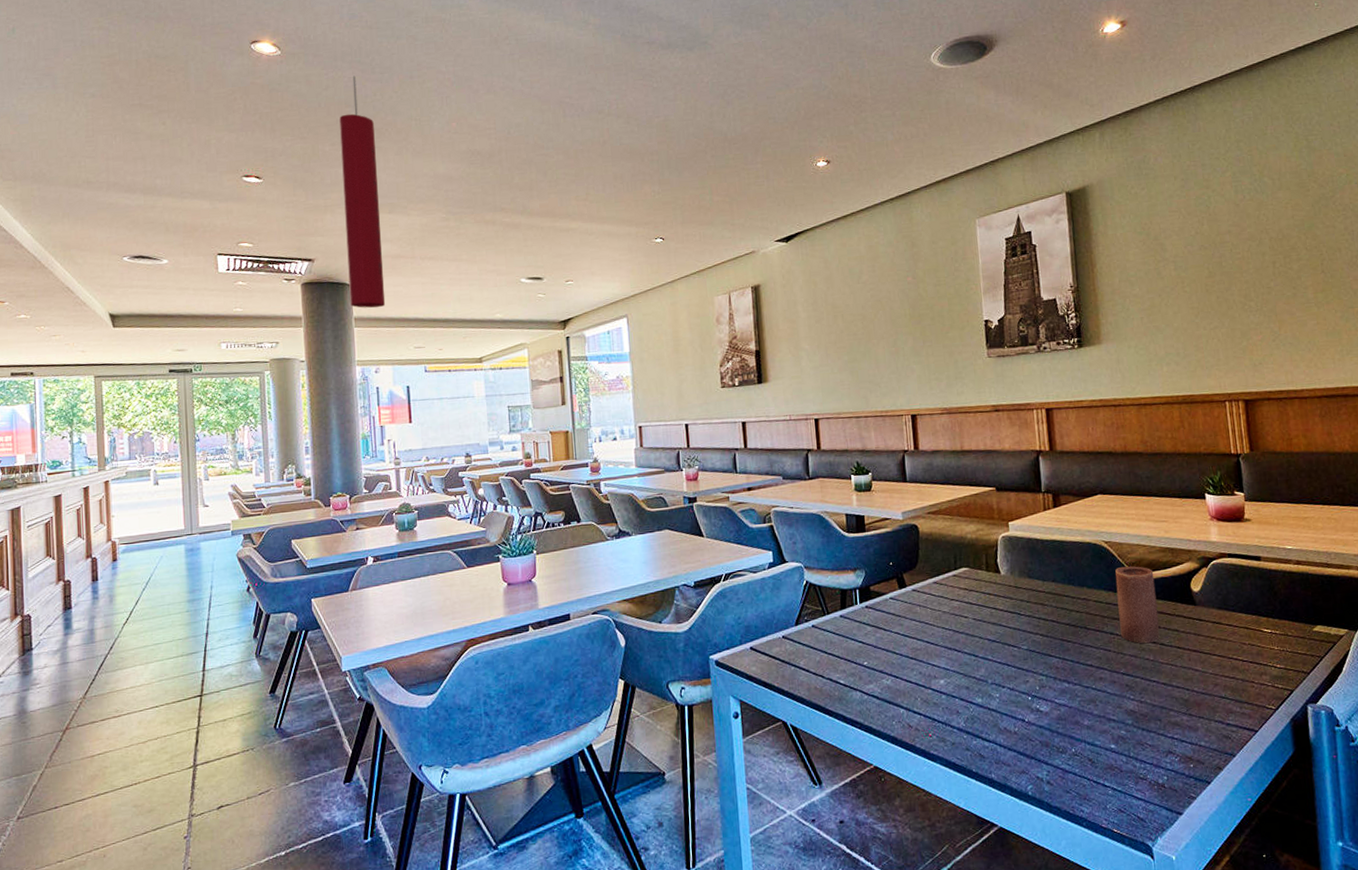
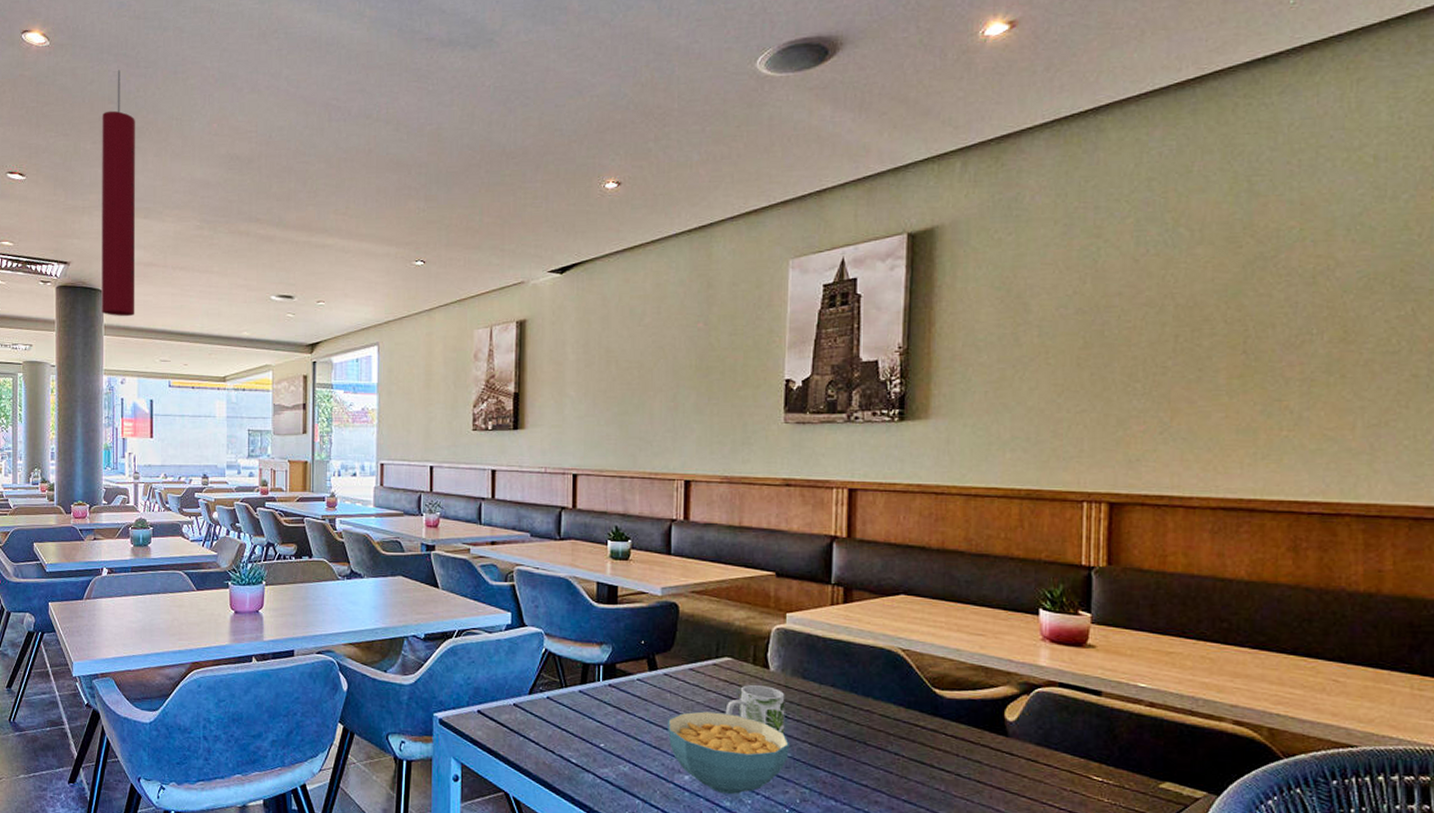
cereal bowl: none [920,618,1025,692] -> present [668,711,789,795]
mug: none [968,589,1020,630] -> present [725,685,785,734]
candle: present [1115,566,1160,644] -> none [908,680,959,772]

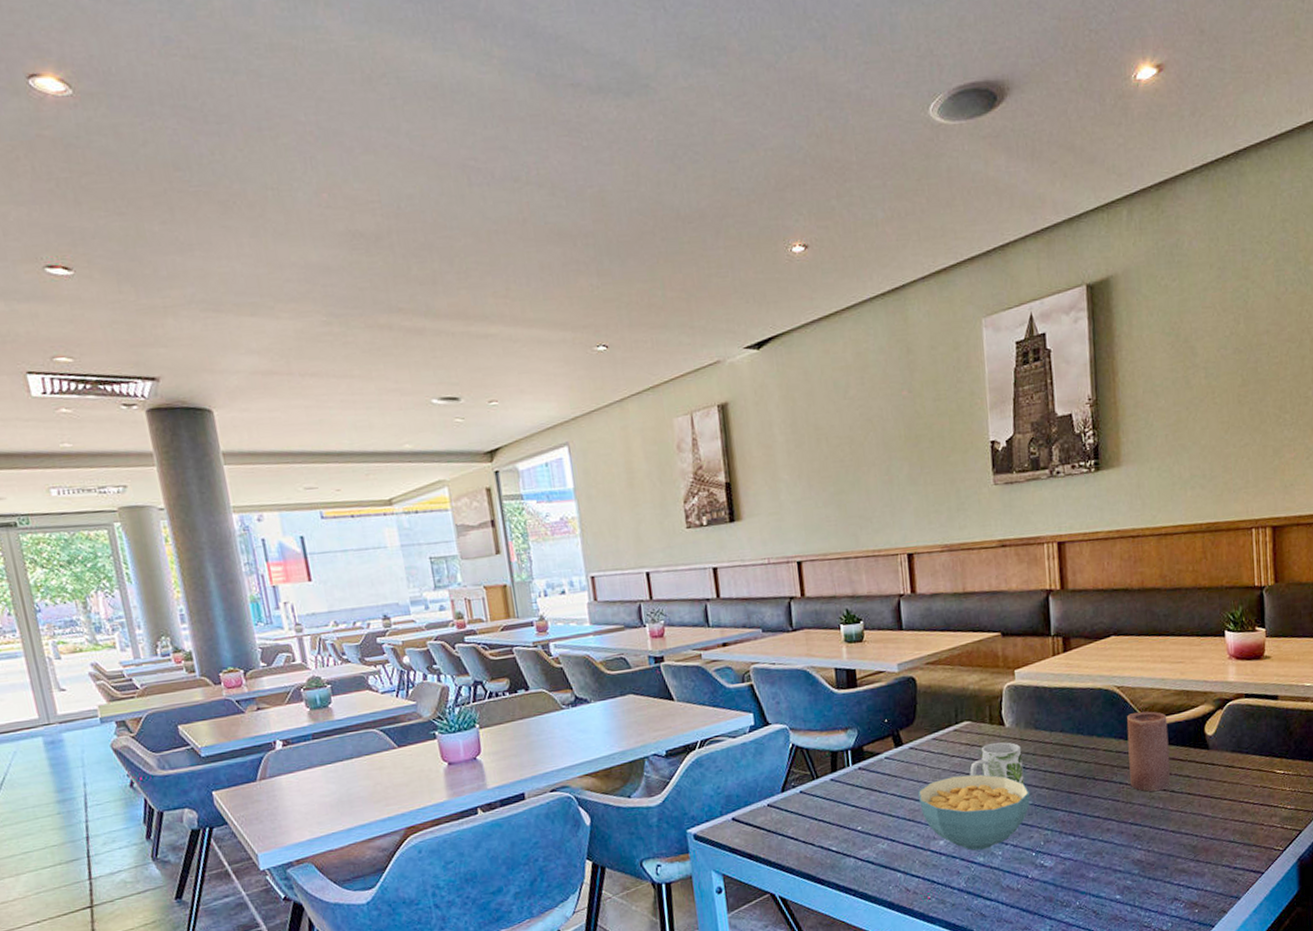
pendant light: present [101,69,136,317] -> none [167,126,261,441]
candle: none [908,680,959,772] -> present [1127,711,1171,792]

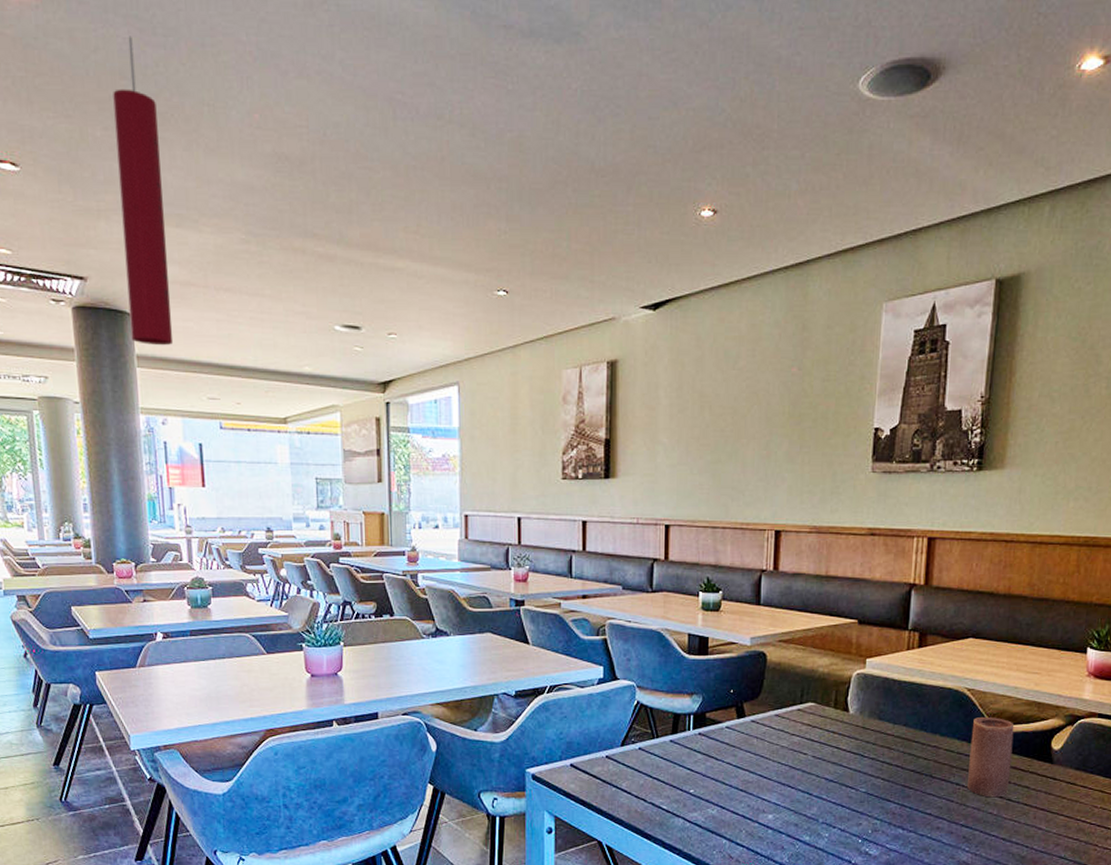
pendant light: none [167,126,261,441] -> present [113,36,174,346]
cereal bowl: present [918,774,1030,851] -> none [754,754,864,830]
mug: present [969,742,1025,784] -> none [807,728,862,771]

